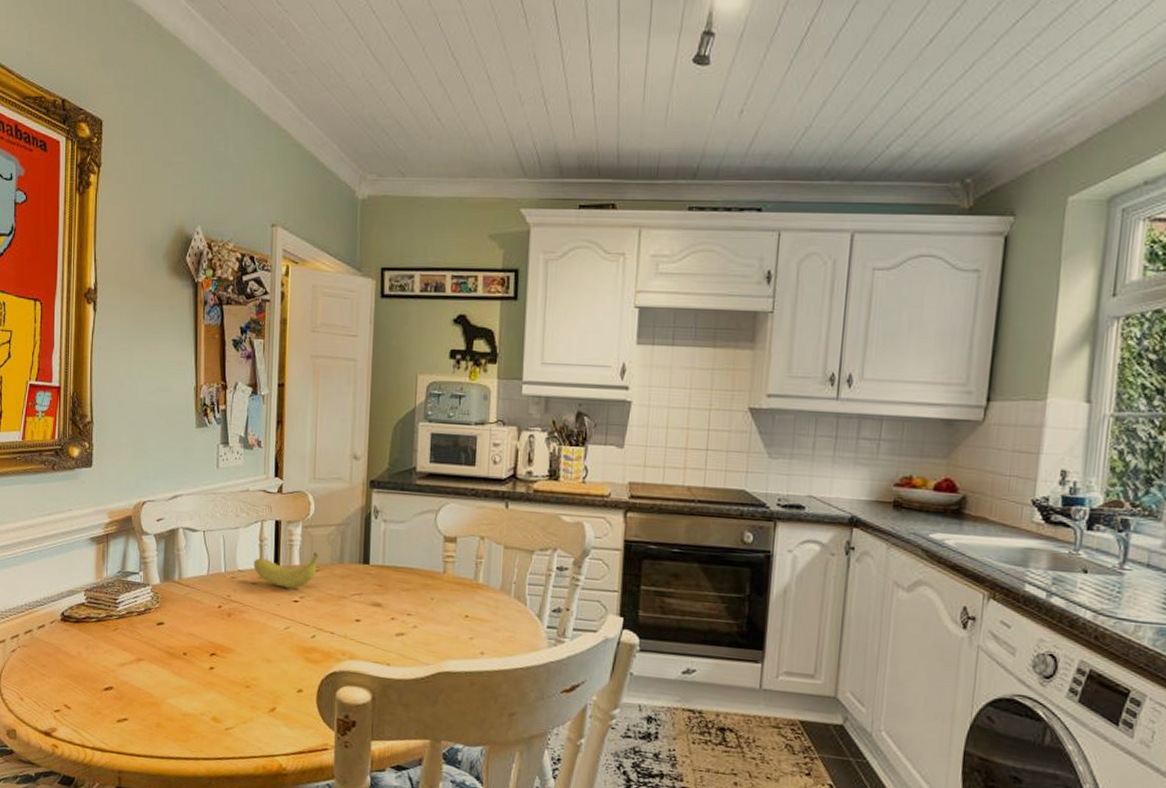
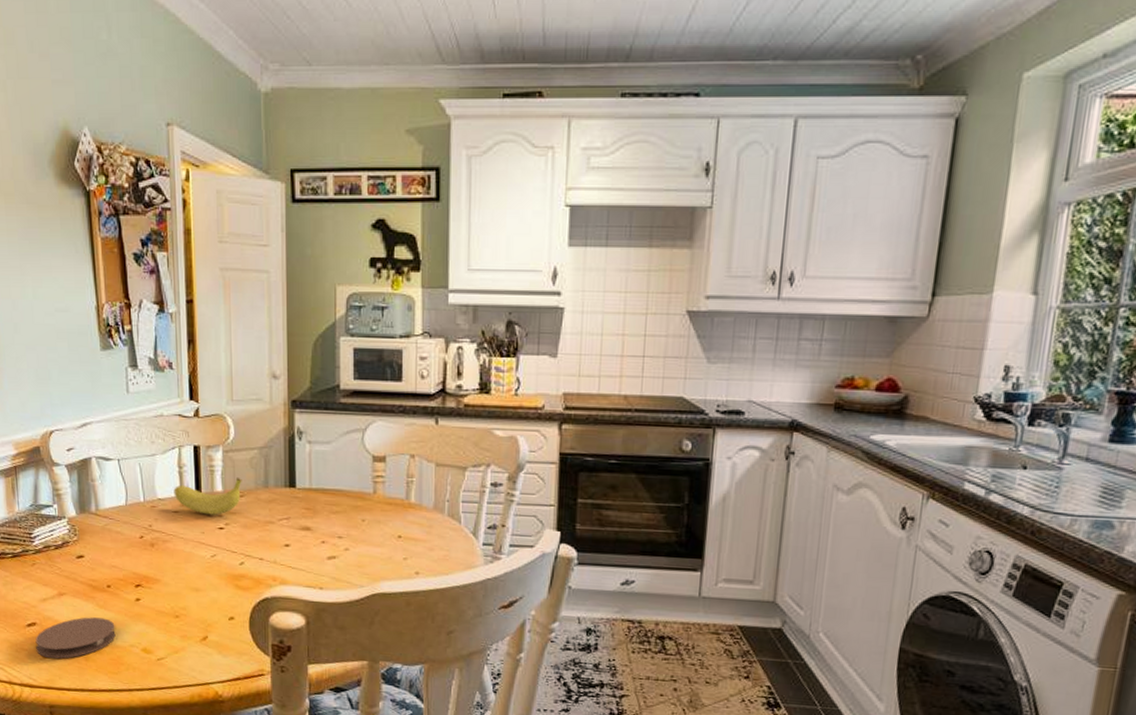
coaster: none [110,683,188,724] -> present [35,617,116,659]

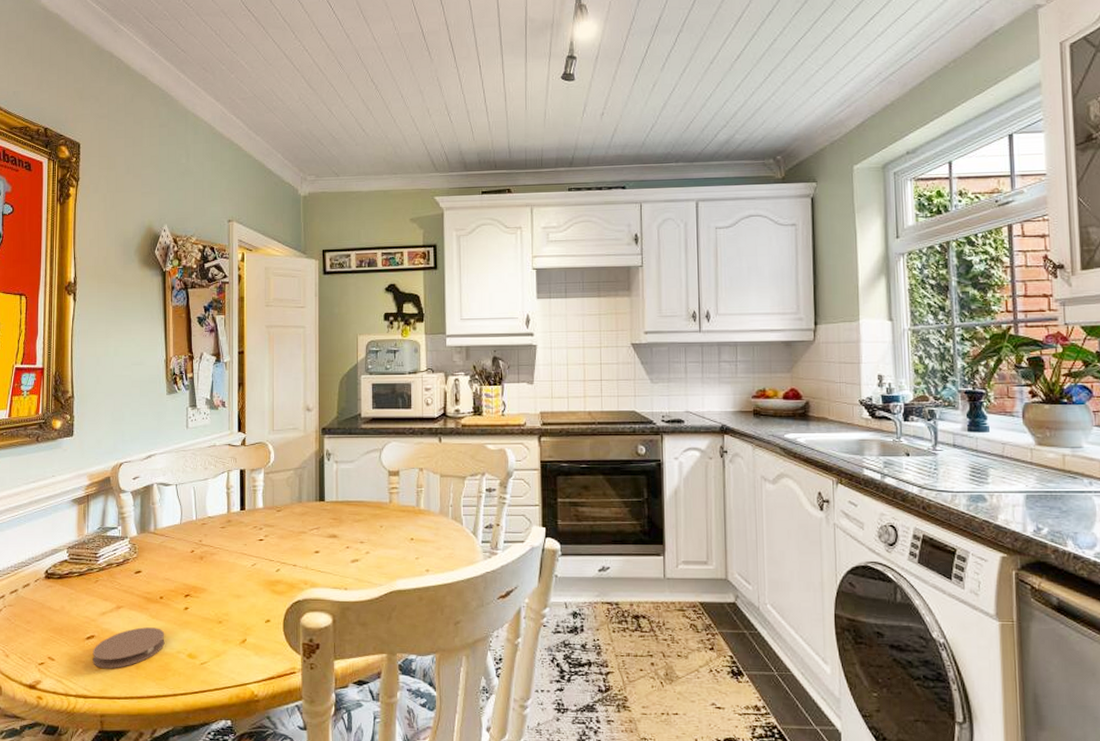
fruit: present [173,478,242,515] -> none [222,495,280,529]

